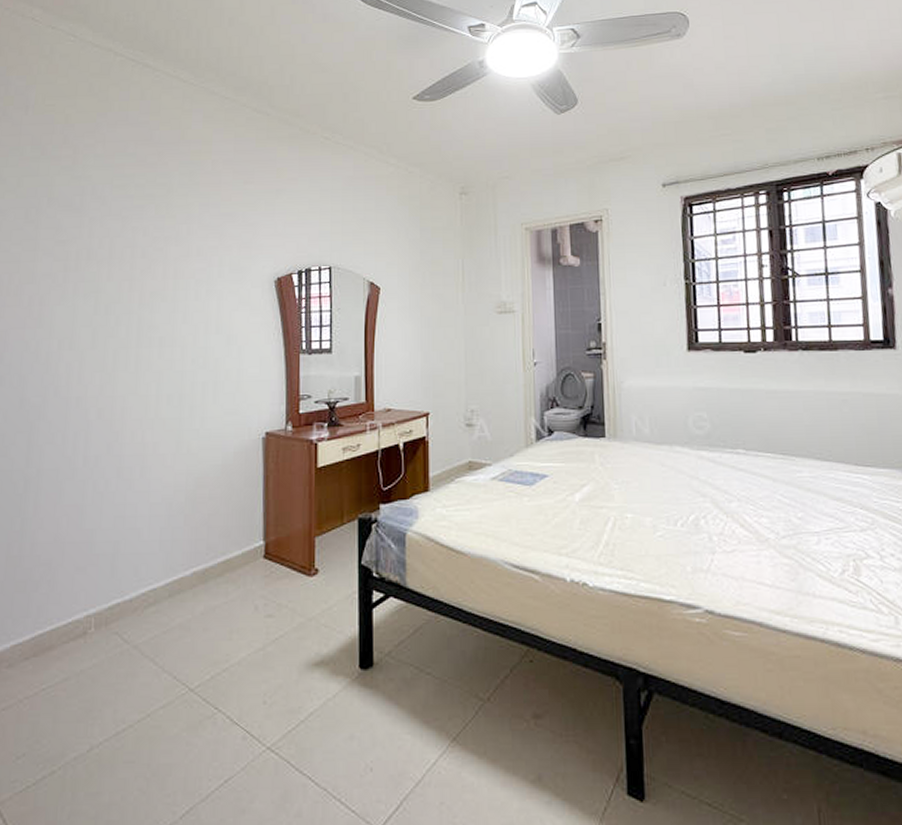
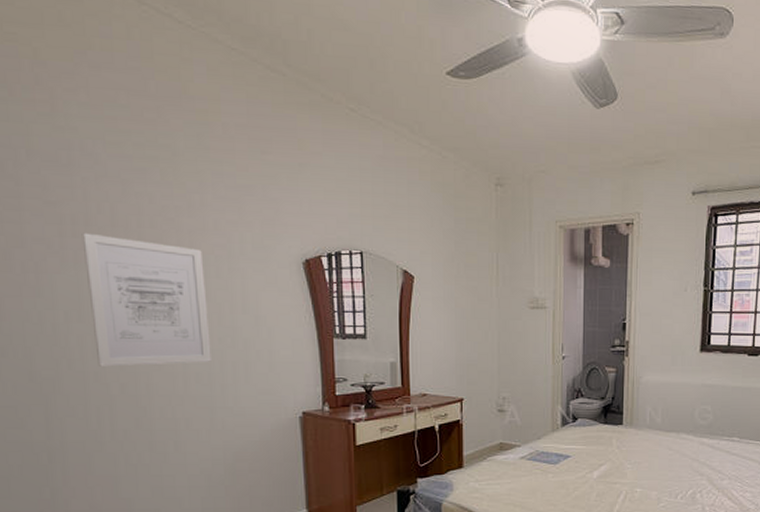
wall art: none [81,266,185,392] -> present [81,232,211,367]

